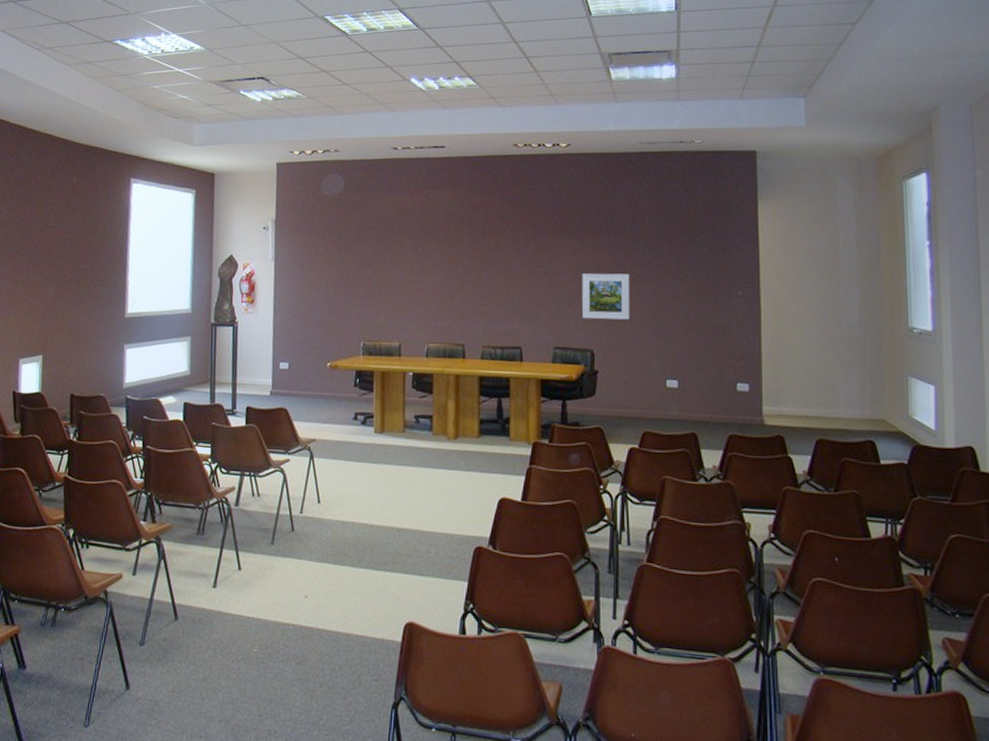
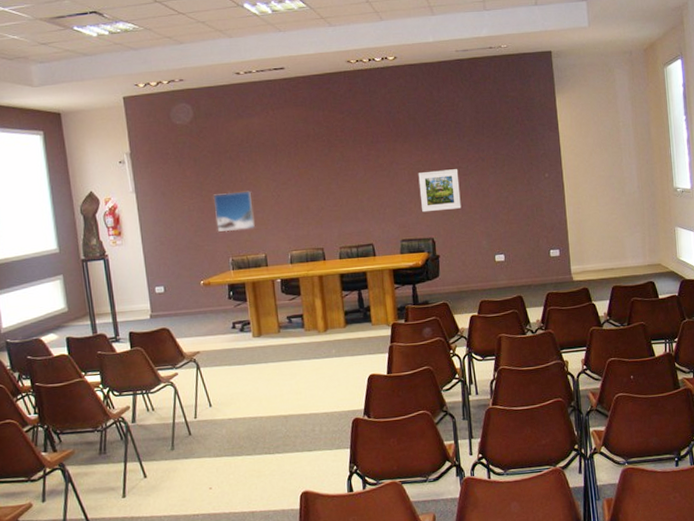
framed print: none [352,271,394,314] -> present [214,191,255,232]

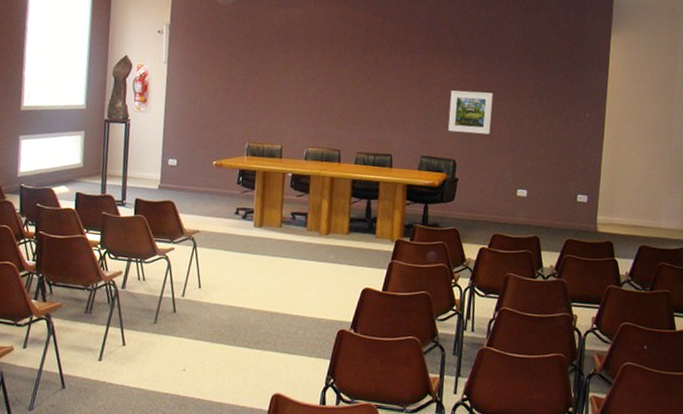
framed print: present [214,191,255,232] -> none [239,78,280,119]

